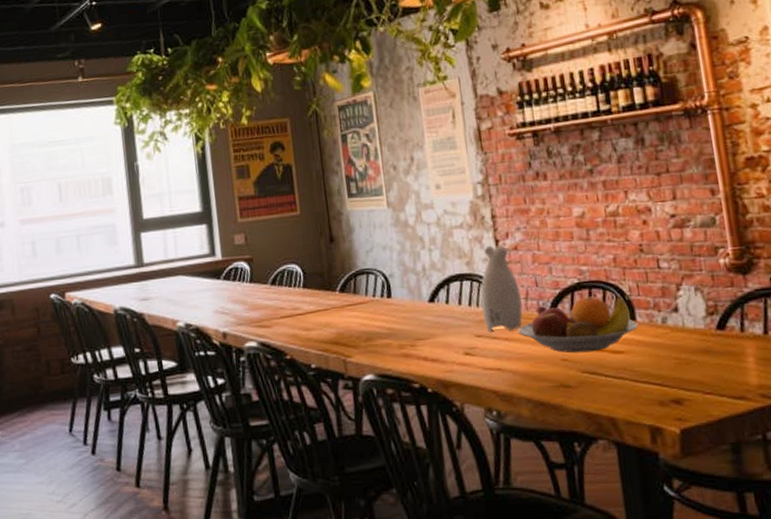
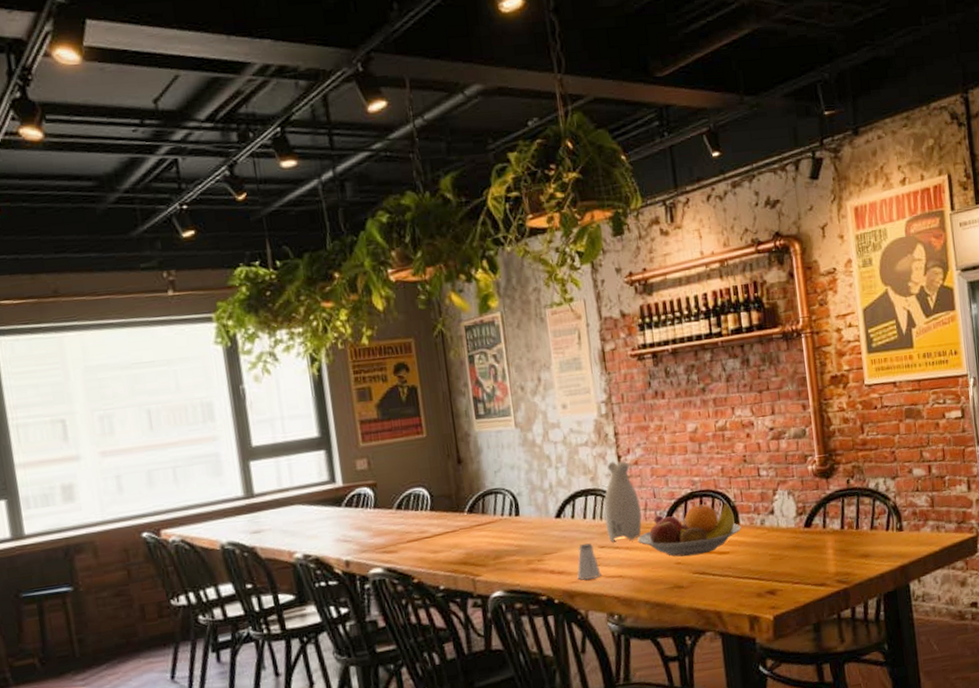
saltshaker: none [452,330,478,370] -> present [577,543,602,580]

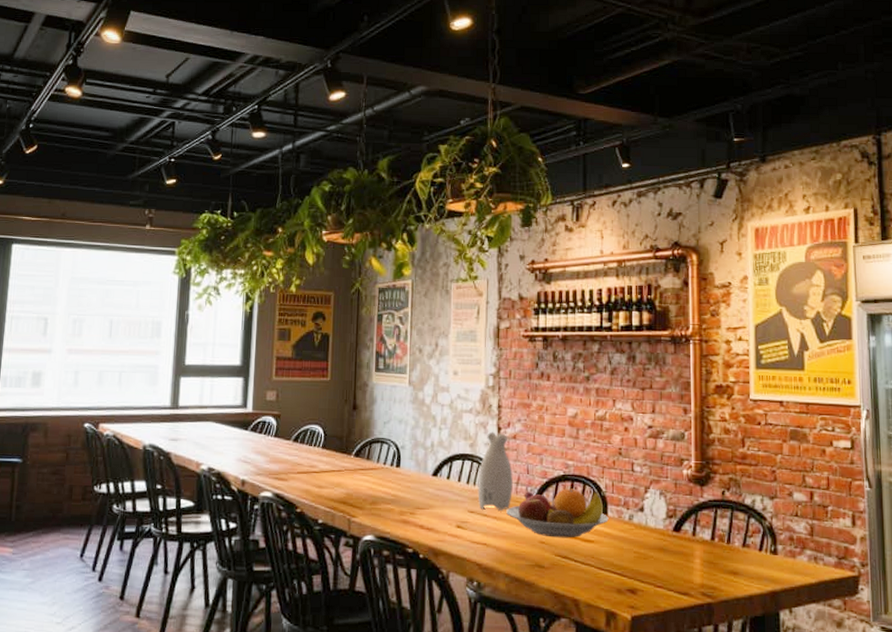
saltshaker: present [577,543,602,580] -> none [444,505,467,541]

